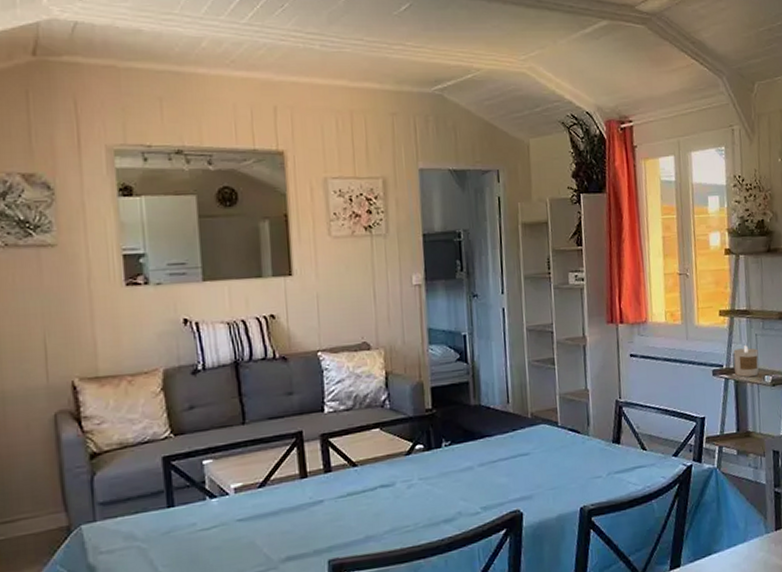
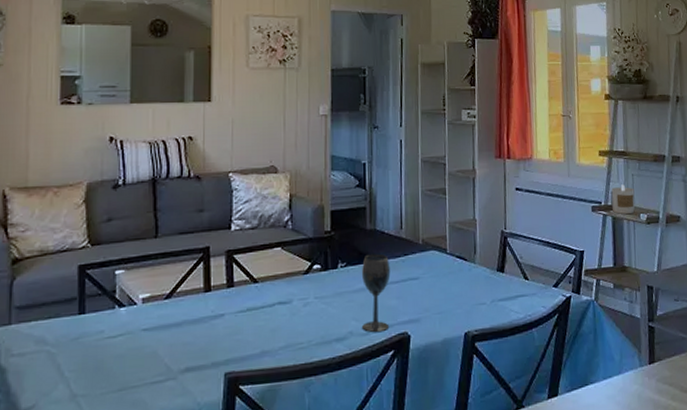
wine glass: none [467,430,500,512] -> present [361,253,391,332]

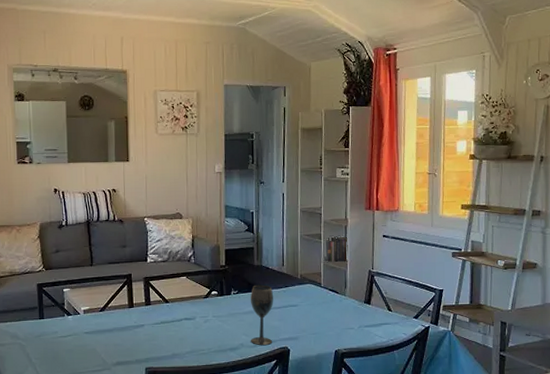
books: none [448,190,478,223] -> present [323,236,349,263]
candle: present [611,184,635,215] -> none [471,234,494,261]

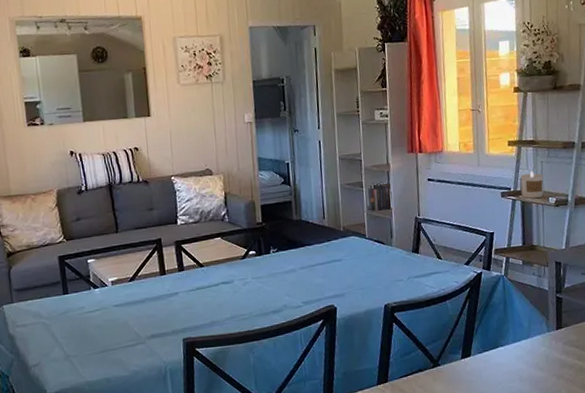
wine glass: present [250,284,274,345] -> none [290,240,318,305]
candle: none [471,234,494,261] -> present [520,171,544,199]

